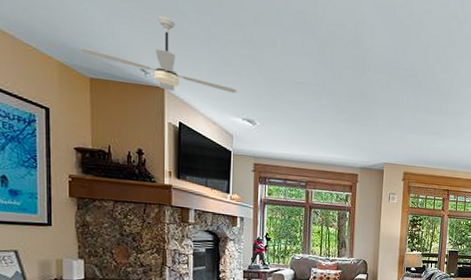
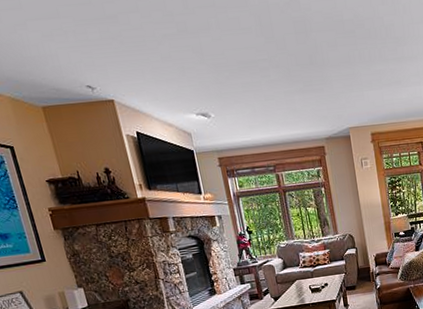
ceiling fan: present [79,15,237,93] -> none [24,25,184,102]

